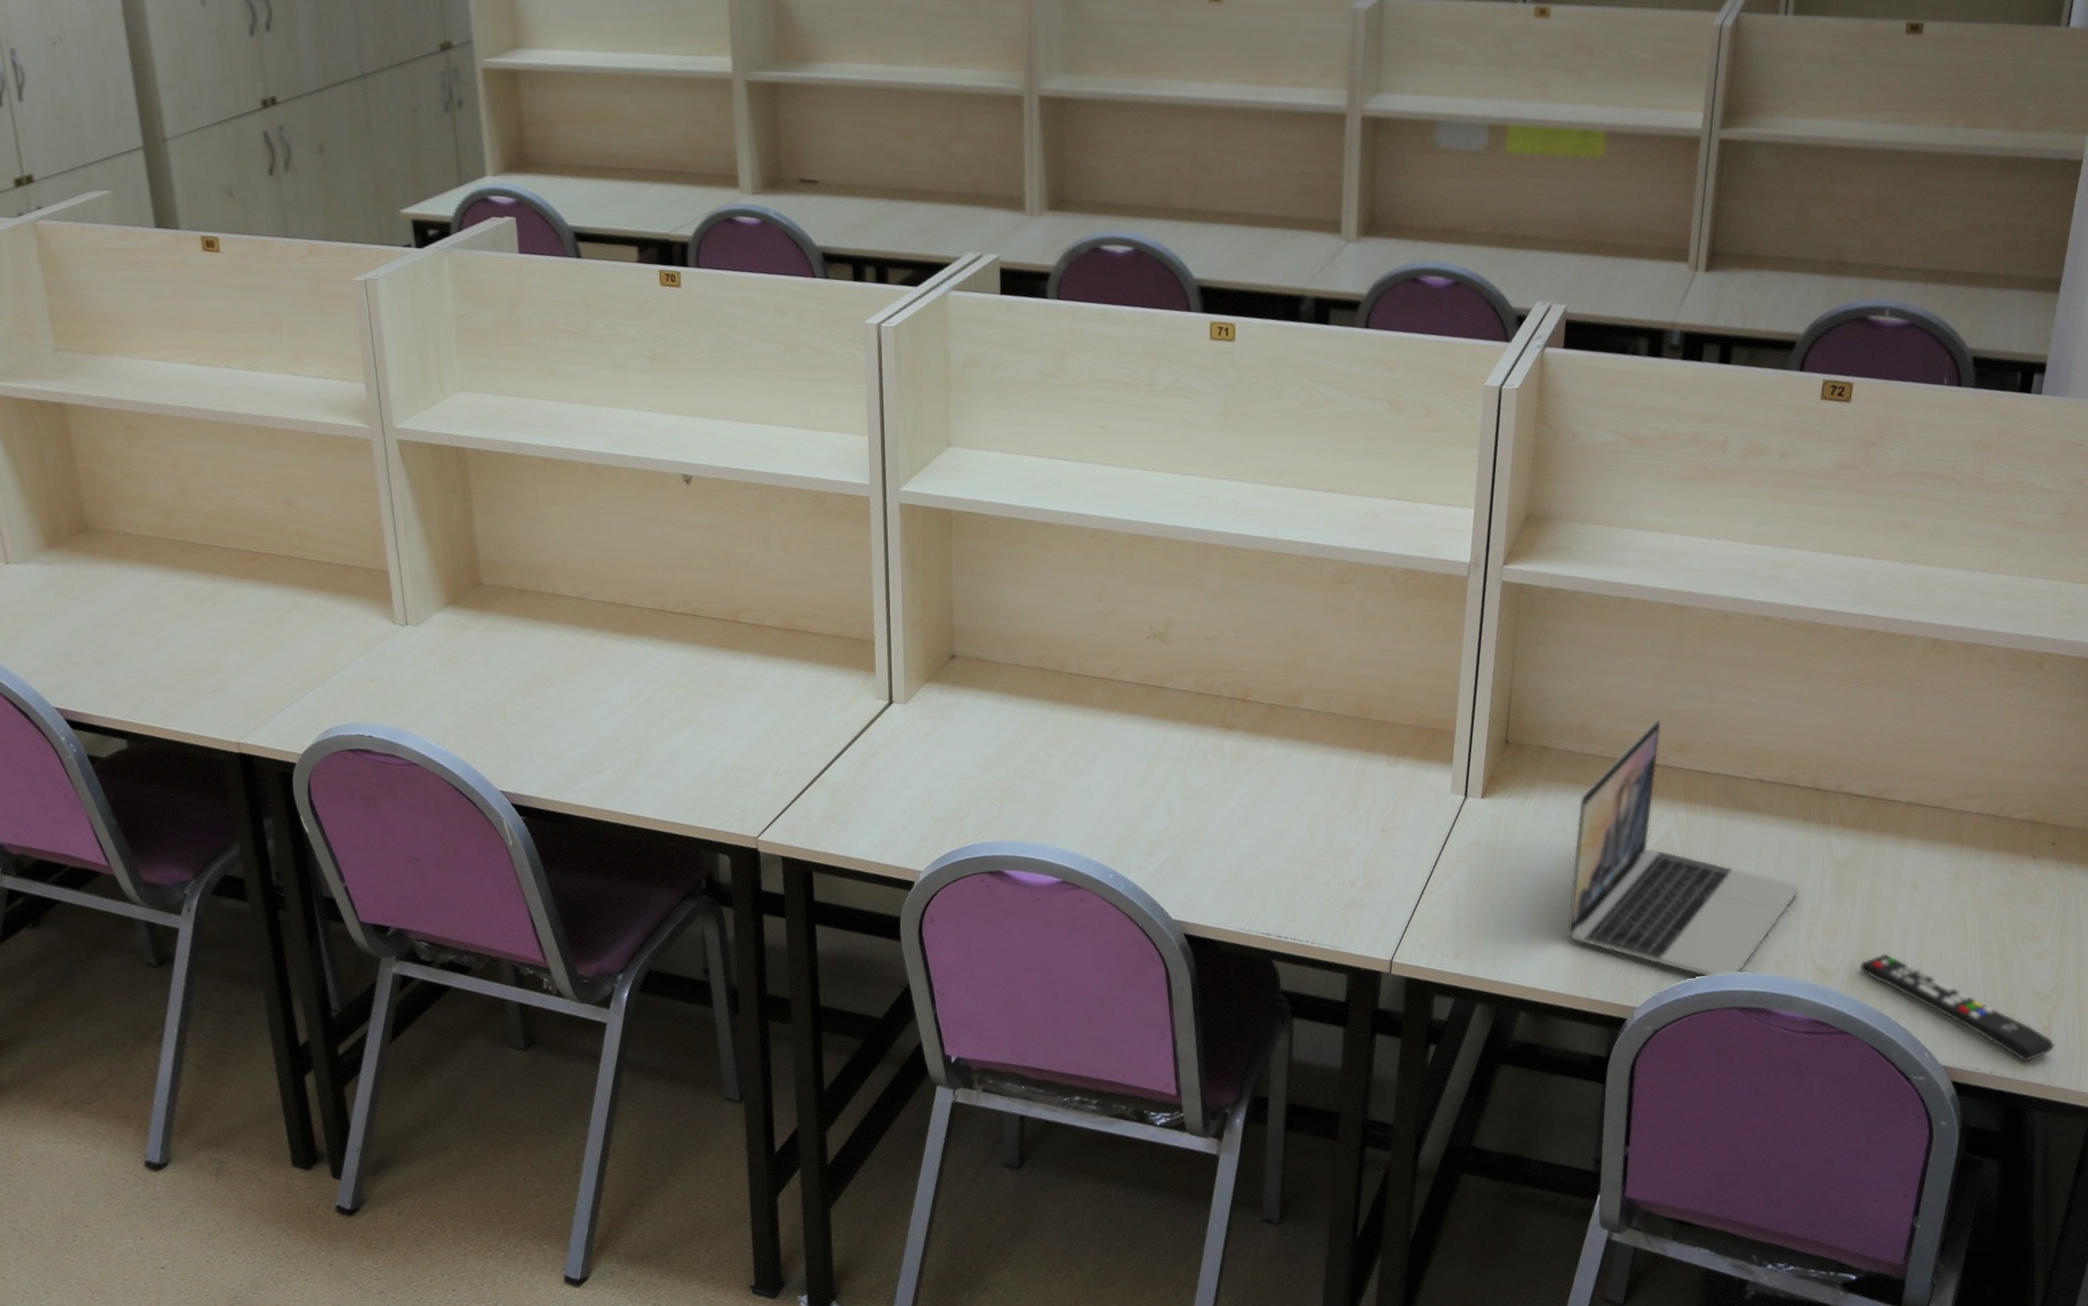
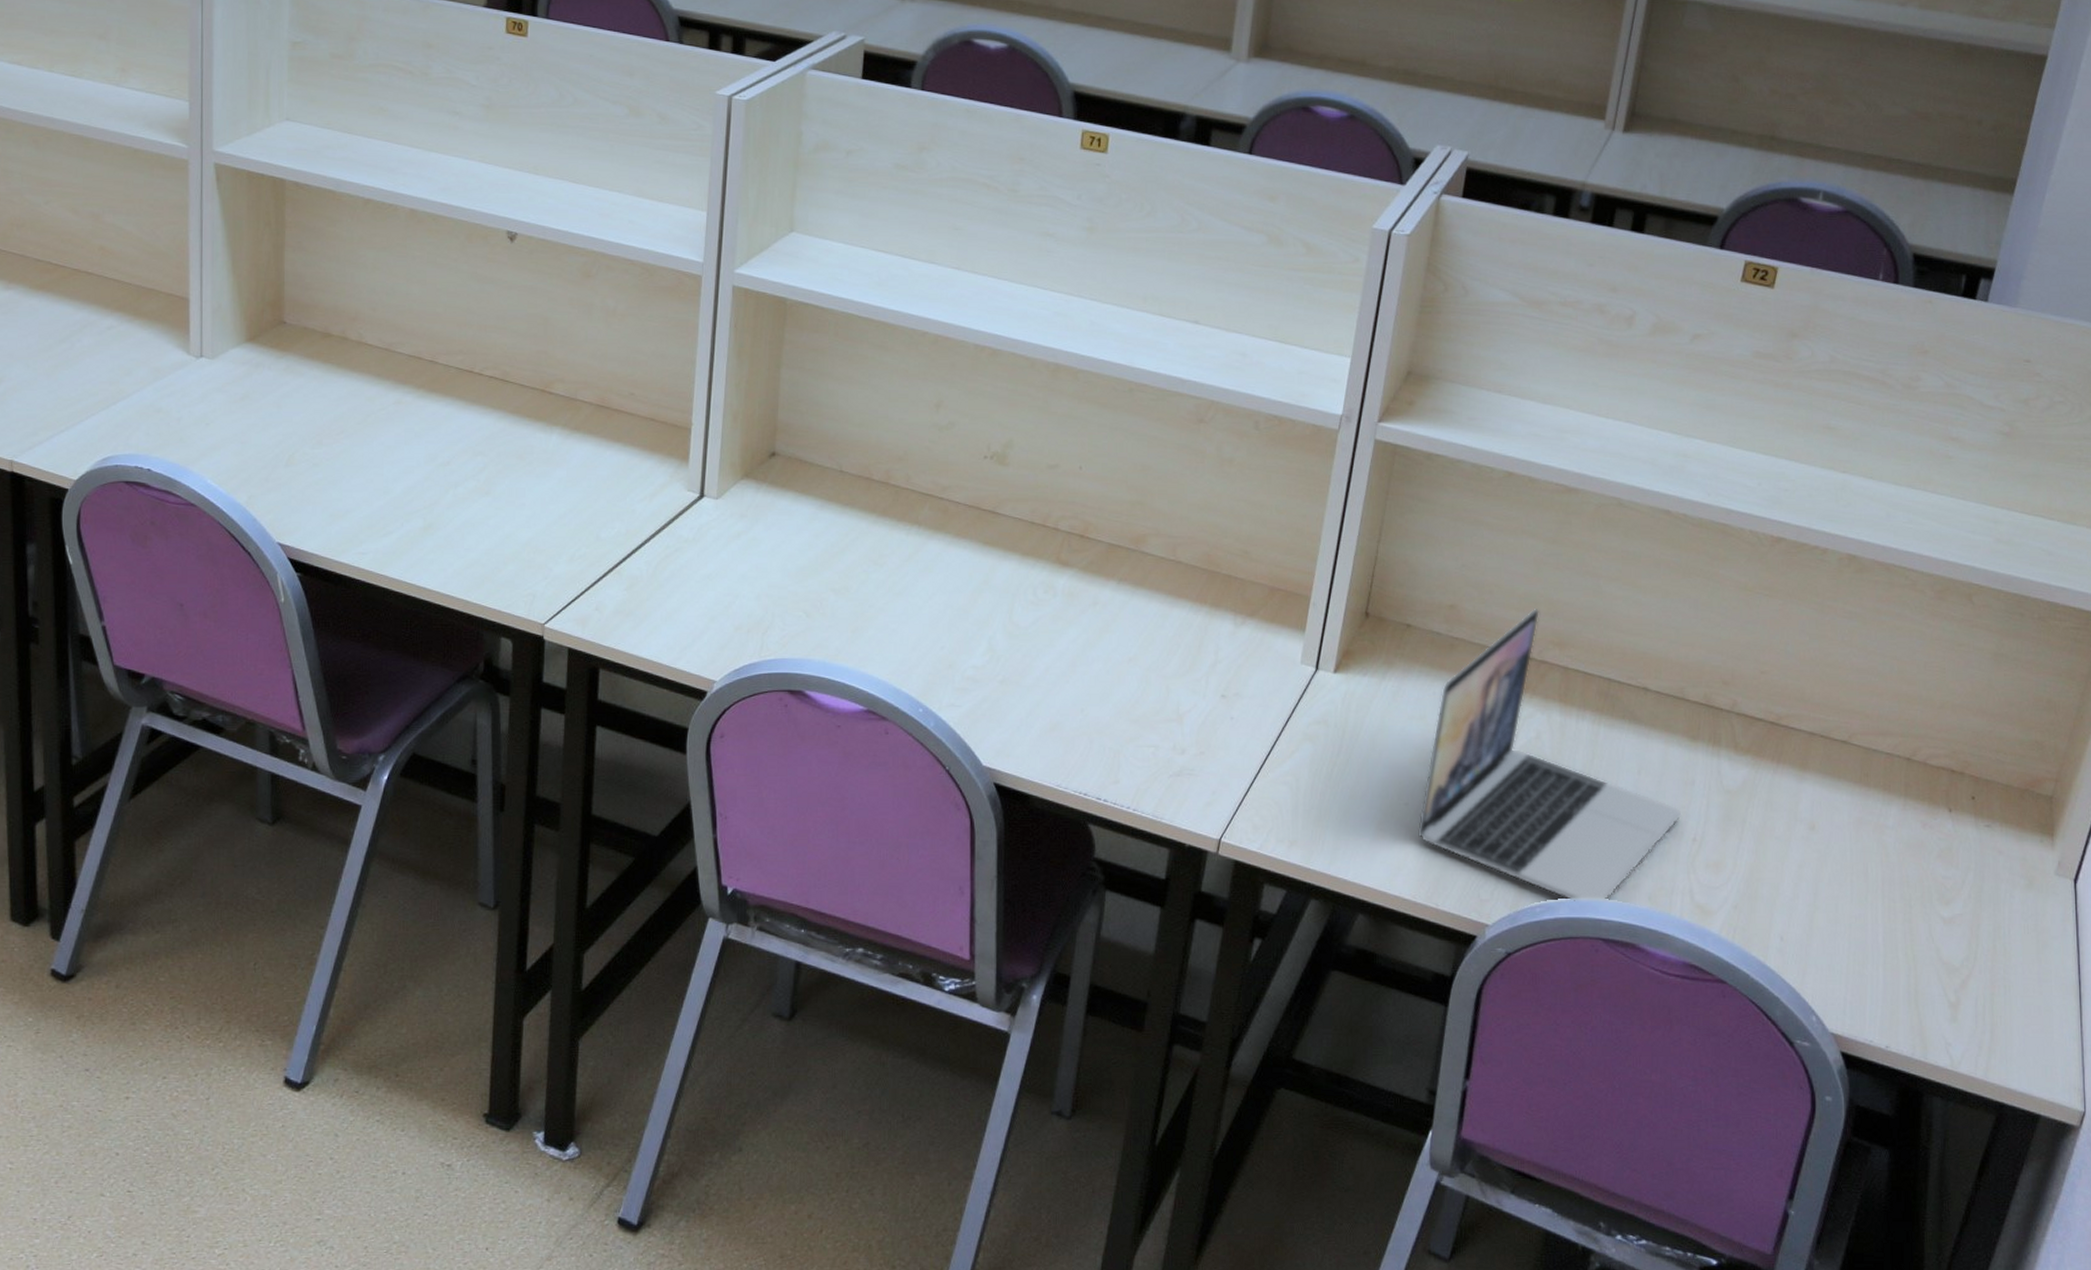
remote control: present [1859,953,2055,1063] -> none [1743,898,1962,1041]

